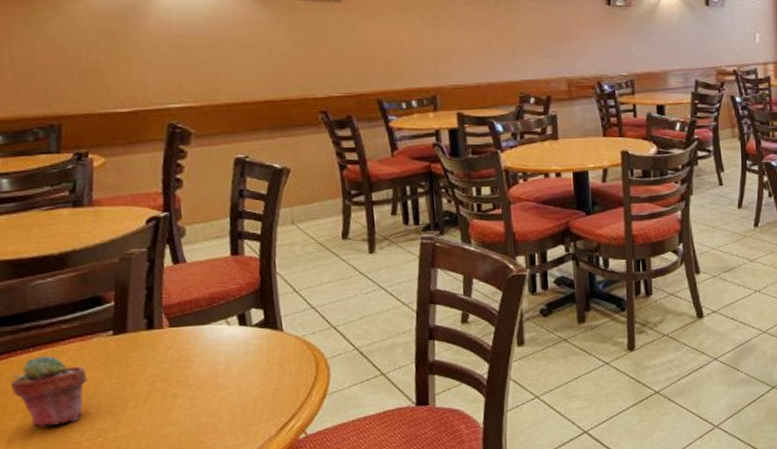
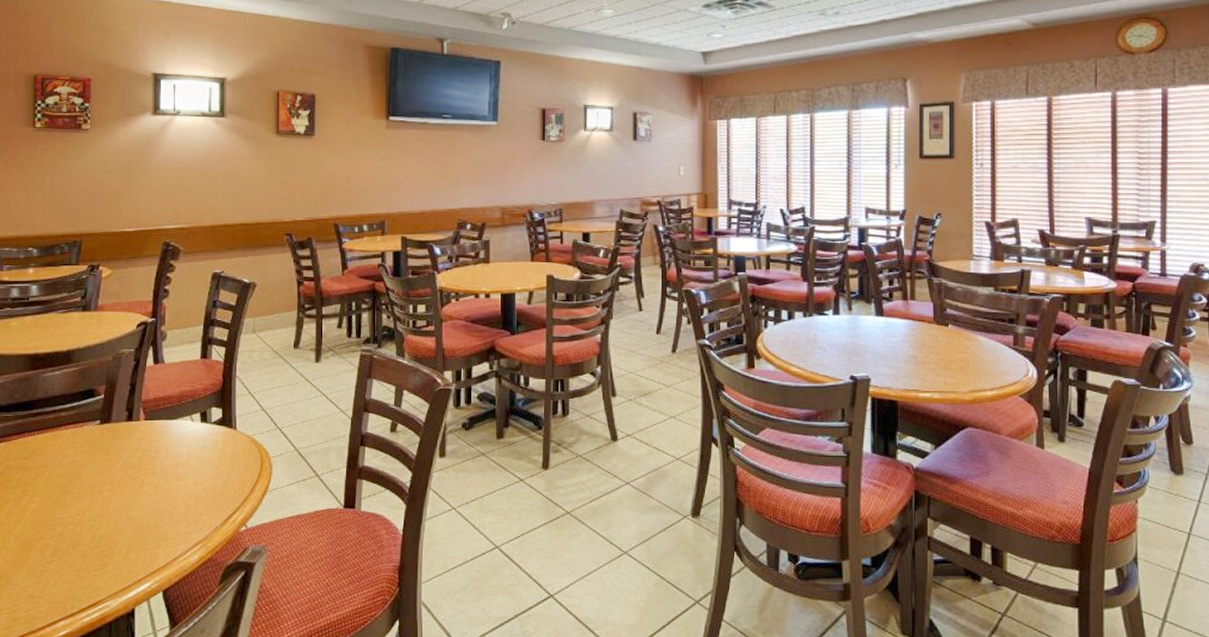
potted succulent: present [10,354,88,428] -> none [16,438,76,502]

